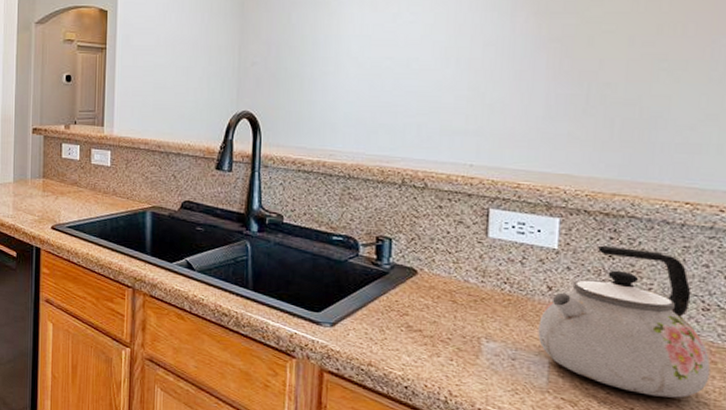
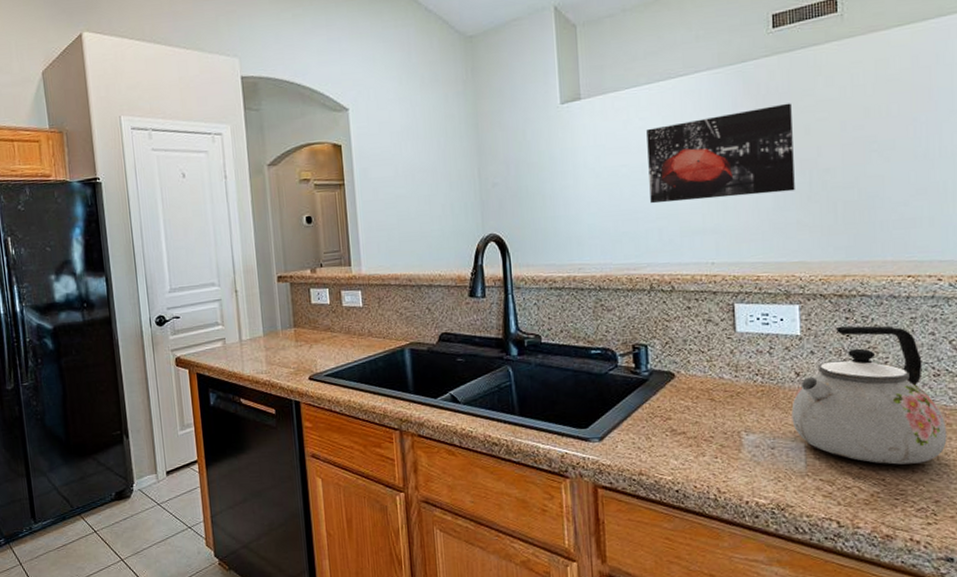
wall art: none [412,12,576,102] -> present [646,103,795,204]

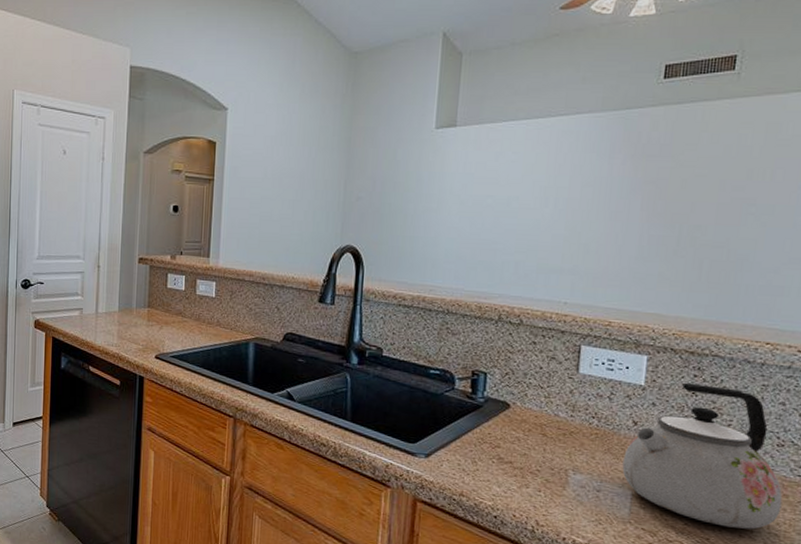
wall art: present [646,103,795,204] -> none [511,155,671,243]

